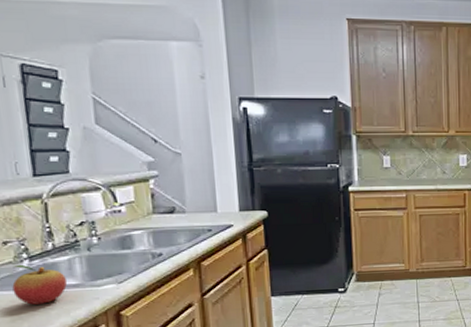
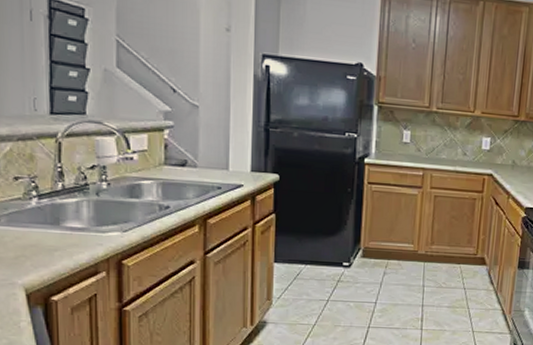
fruit: present [12,264,67,305] -> none [19,201,72,244]

